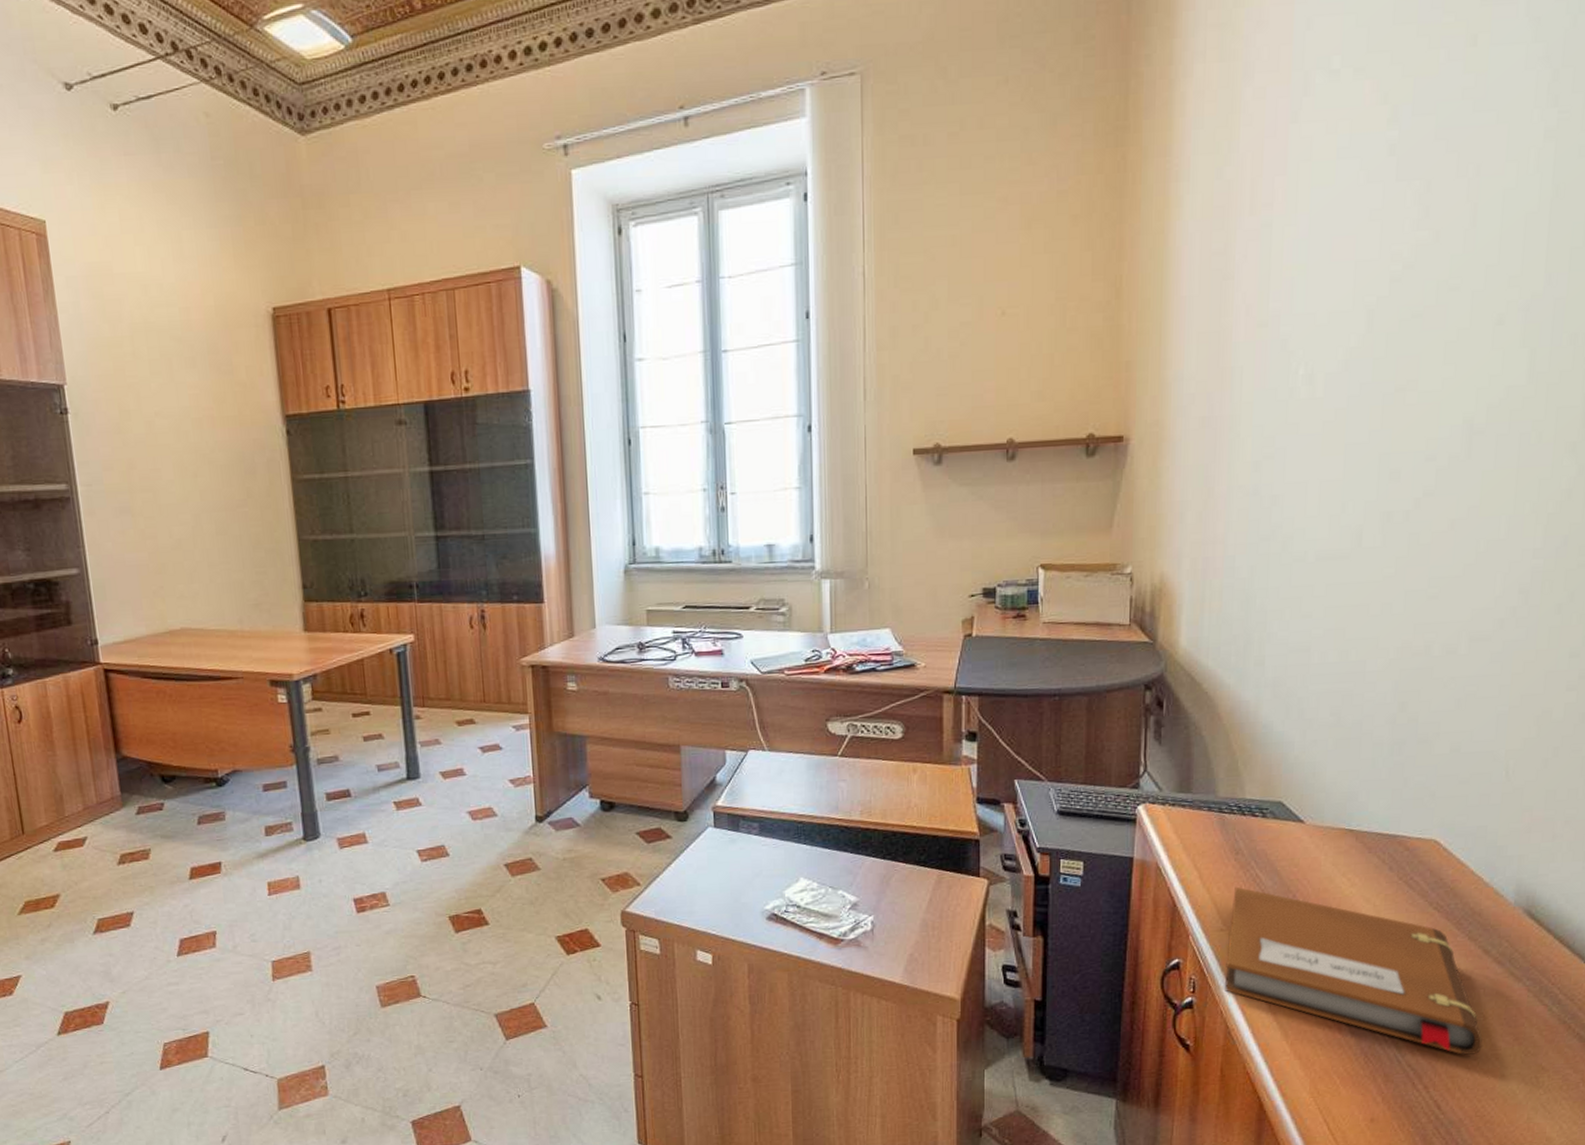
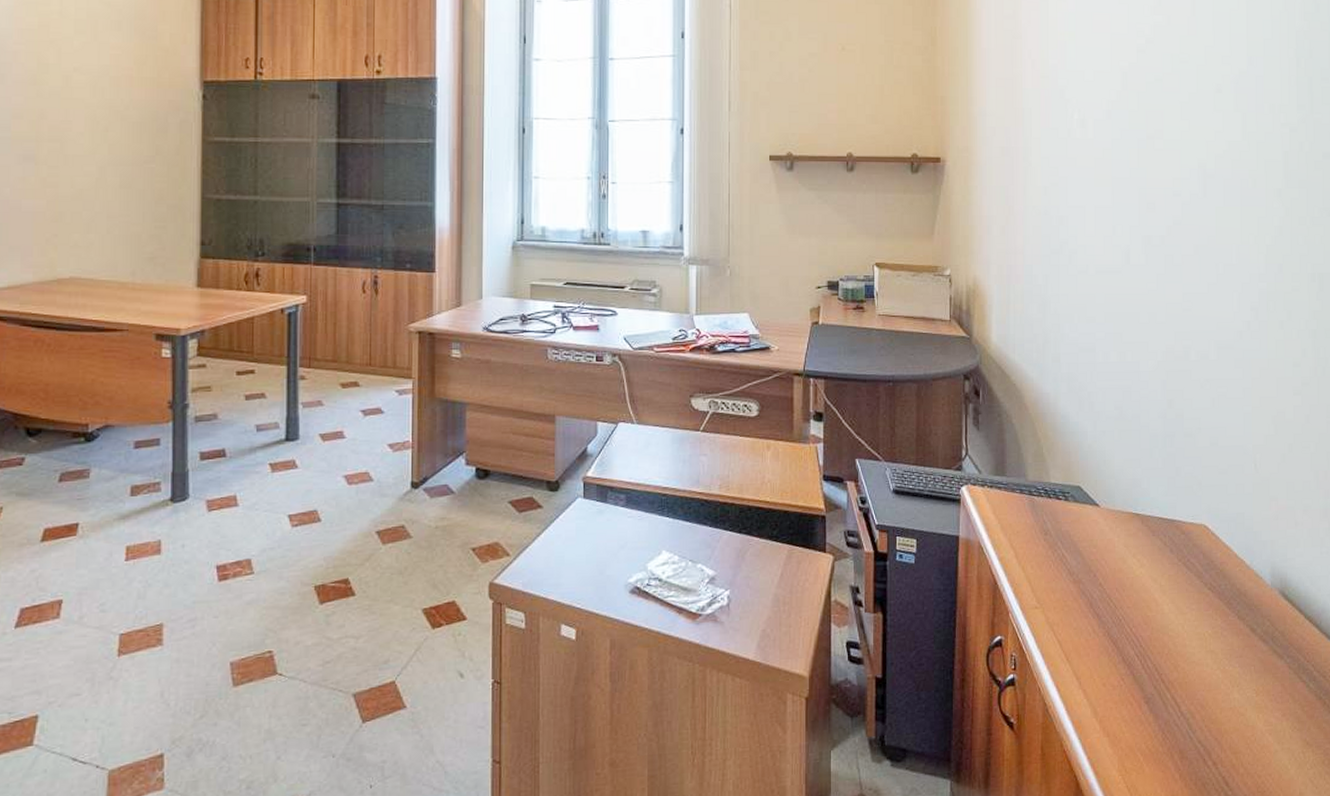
notebook: present [1225,886,1483,1056] -> none [1041,565,1258,732]

